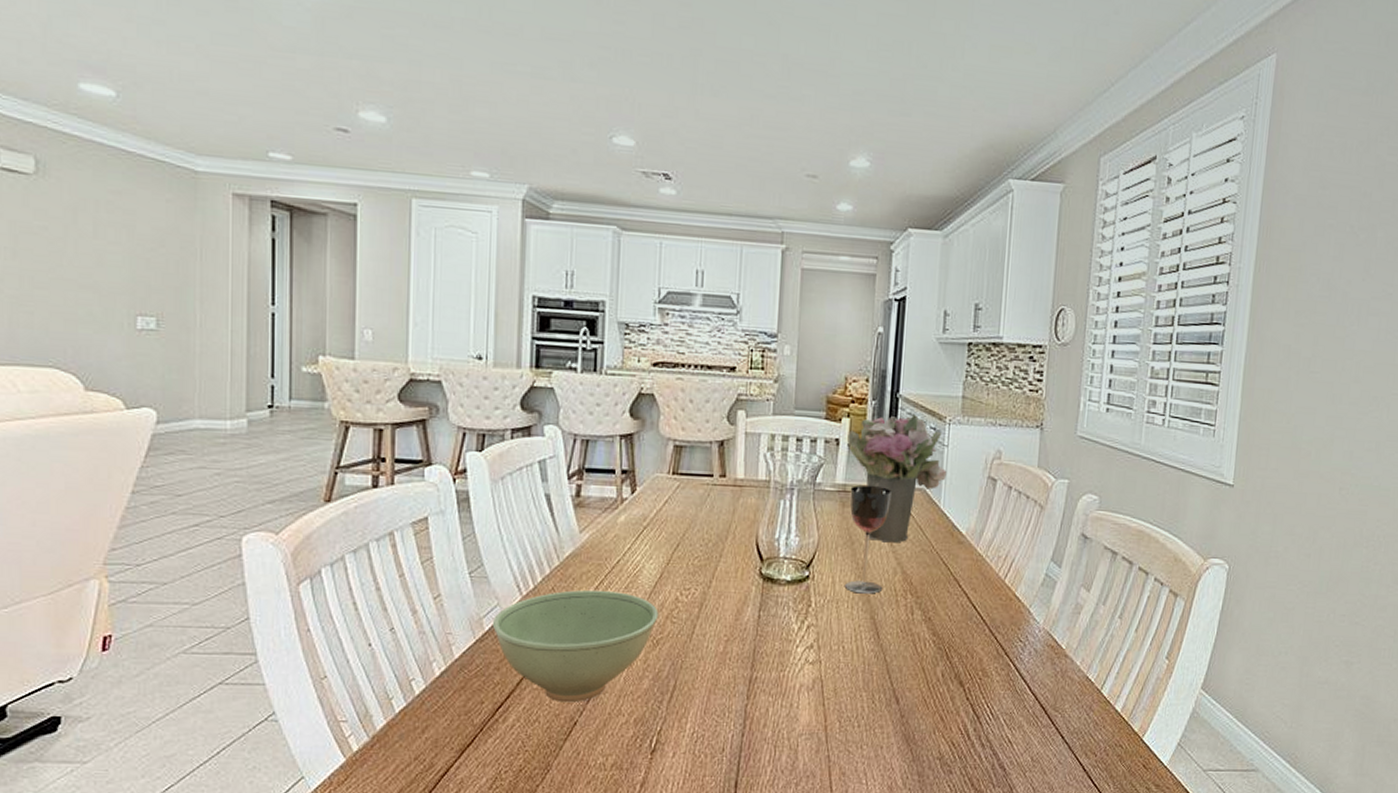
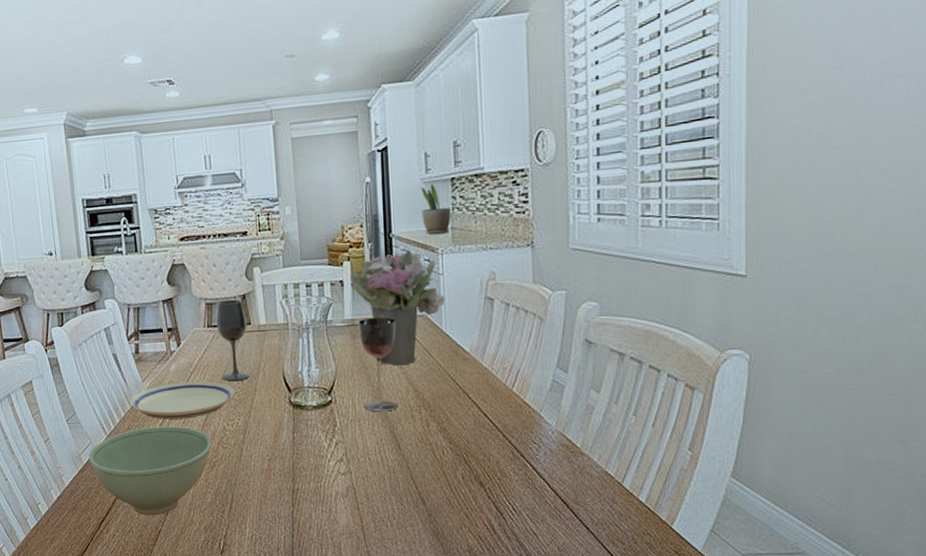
plate: none [559,537,696,584] -> present [130,380,235,420]
wine glass: none [682,444,722,543] -> present [216,299,250,382]
potted plant: none [933,345,964,401] -> present [422,184,451,234]

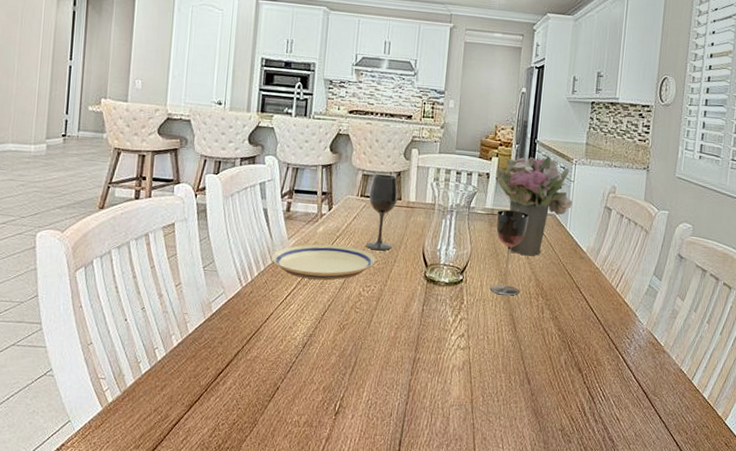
bowl: present [88,425,212,516] -> none [218,284,346,372]
potted plant: present [422,184,451,234] -> none [563,103,588,147]

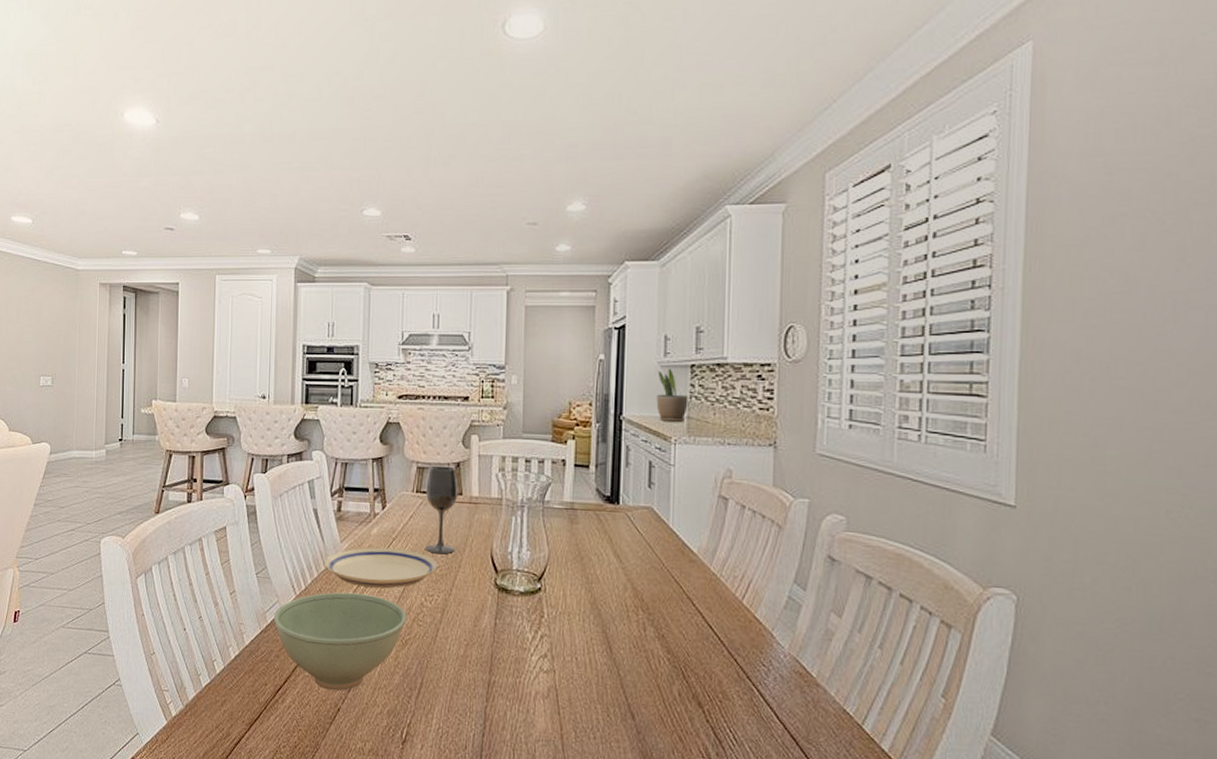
bowl: none [218,284,346,372] -> present [273,592,407,691]
wineglass: present [490,210,529,296] -> none [575,503,619,608]
flower bouquet: present [496,156,573,256] -> none [573,436,674,560]
potted plant: none [563,103,588,147] -> present [656,368,688,422]

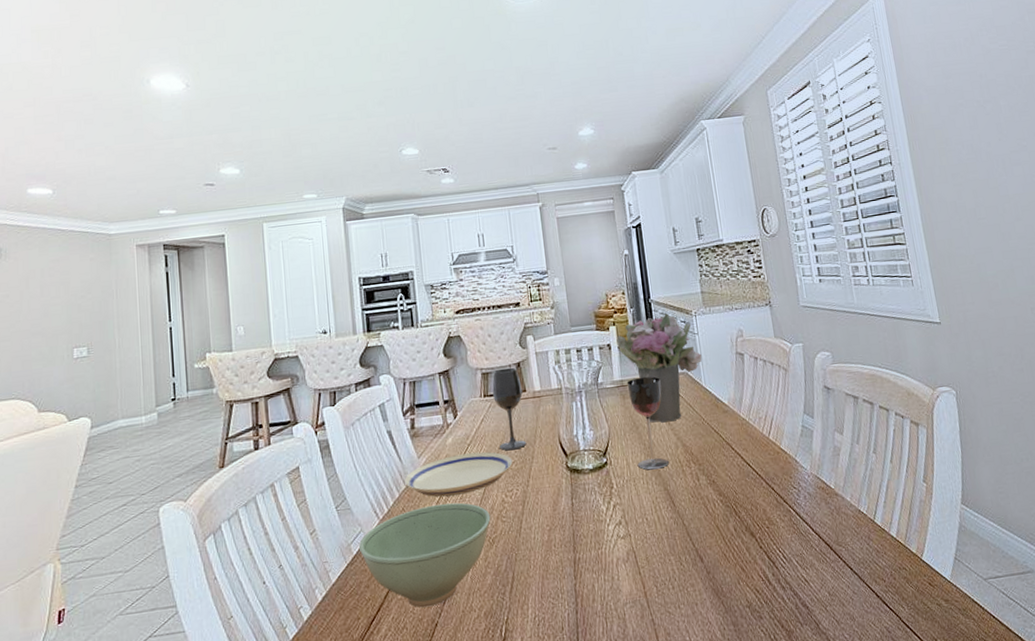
flower bouquet: none [573,436,674,560] -> present [616,313,702,423]
wineglass: none [575,503,619,608] -> present [627,376,670,470]
potted plant: present [656,368,688,422] -> none [673,254,700,299]

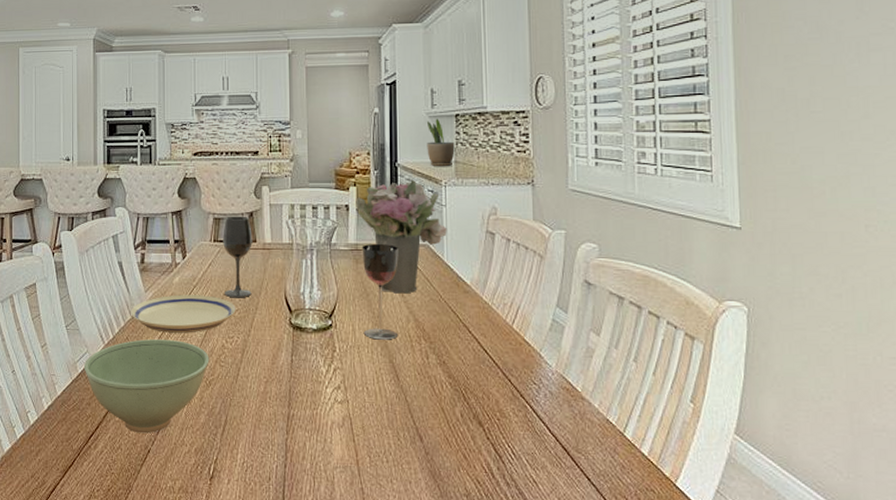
potted plant: none [673,254,700,299] -> present [427,118,455,166]

